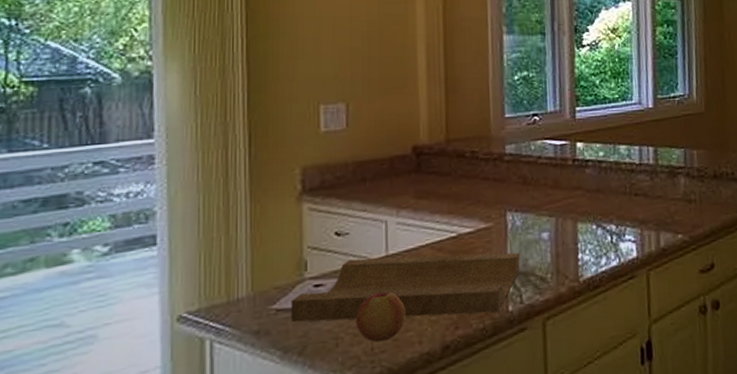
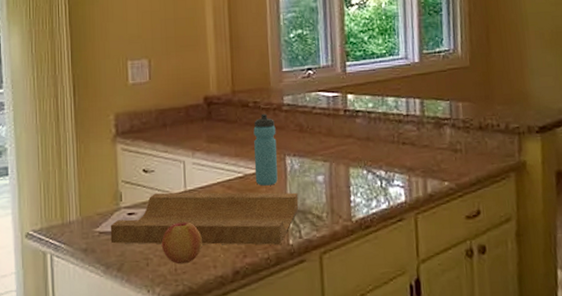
water bottle: none [470,164,497,247] -> present [253,113,278,186]

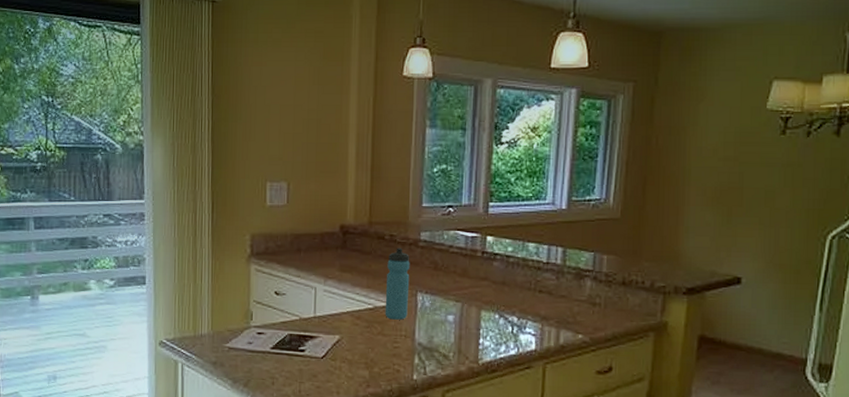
cutting board: present [110,192,299,245] -> none [239,316,426,379]
apple: present [161,219,202,265] -> none [287,344,327,387]

